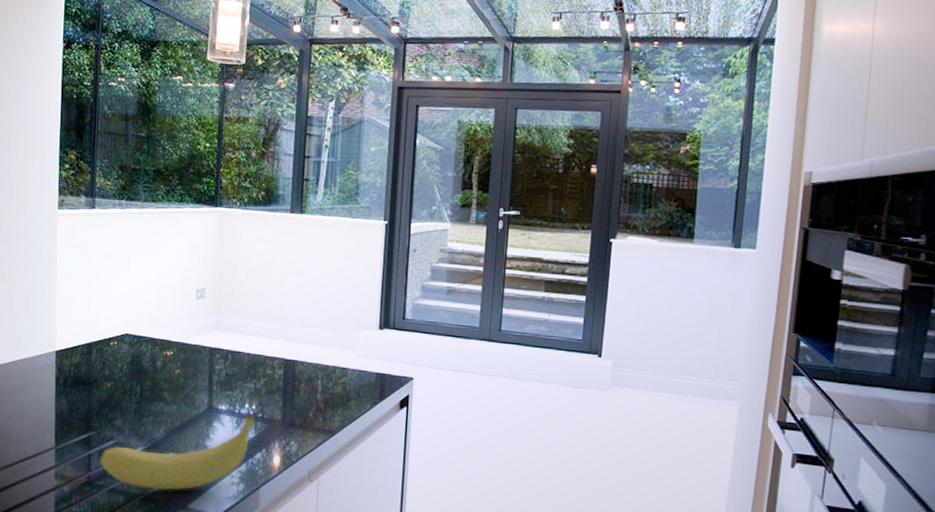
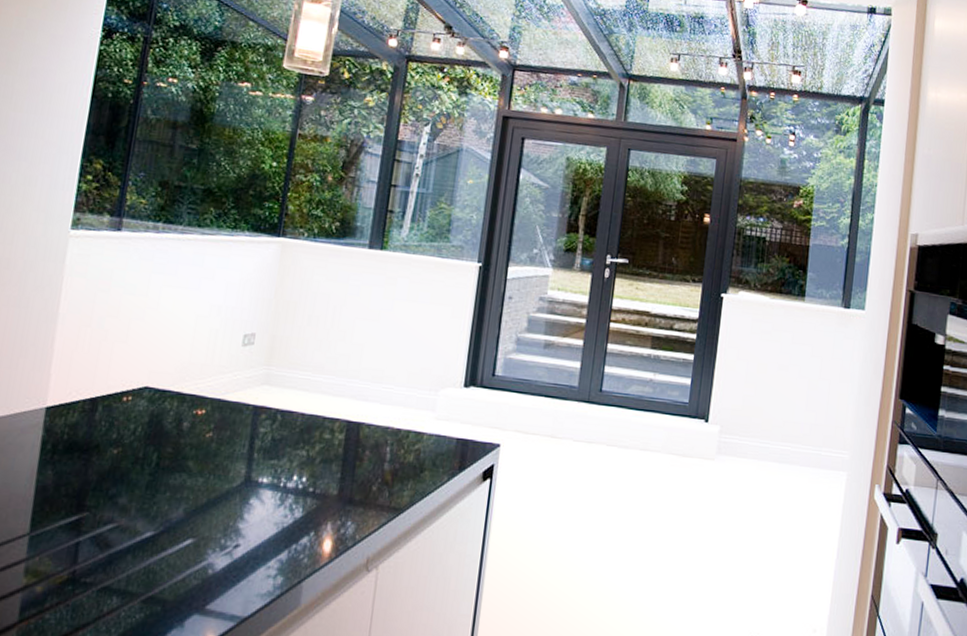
fruit: present [99,414,255,491] -> none [90,489,305,588]

